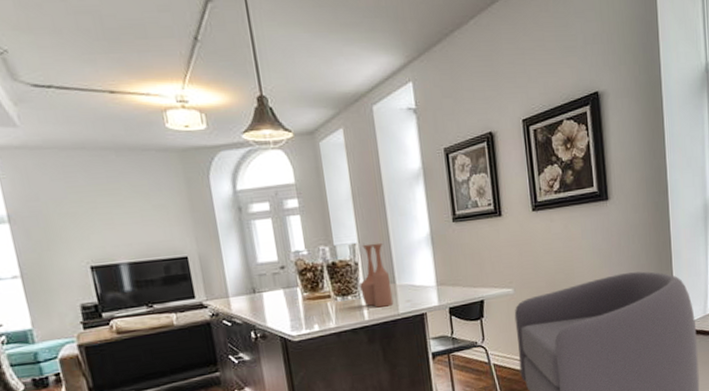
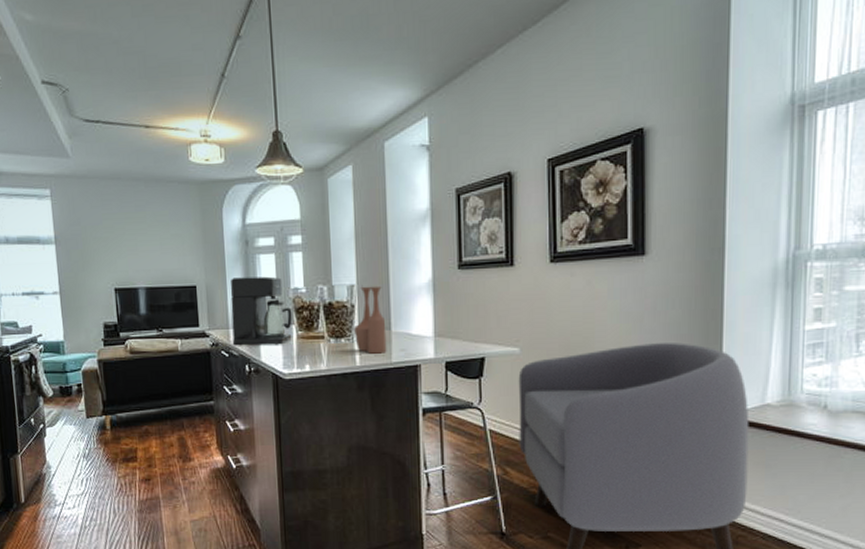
coffee maker: none [225,241,298,314] -> present [230,276,293,346]

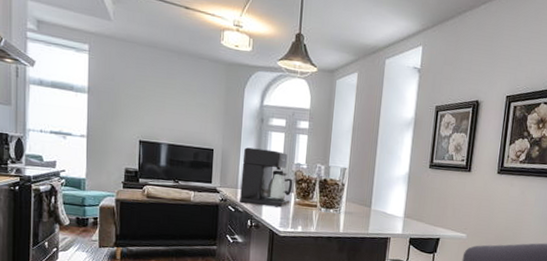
vase: present [353,285,387,355] -> none [341,170,368,226]

